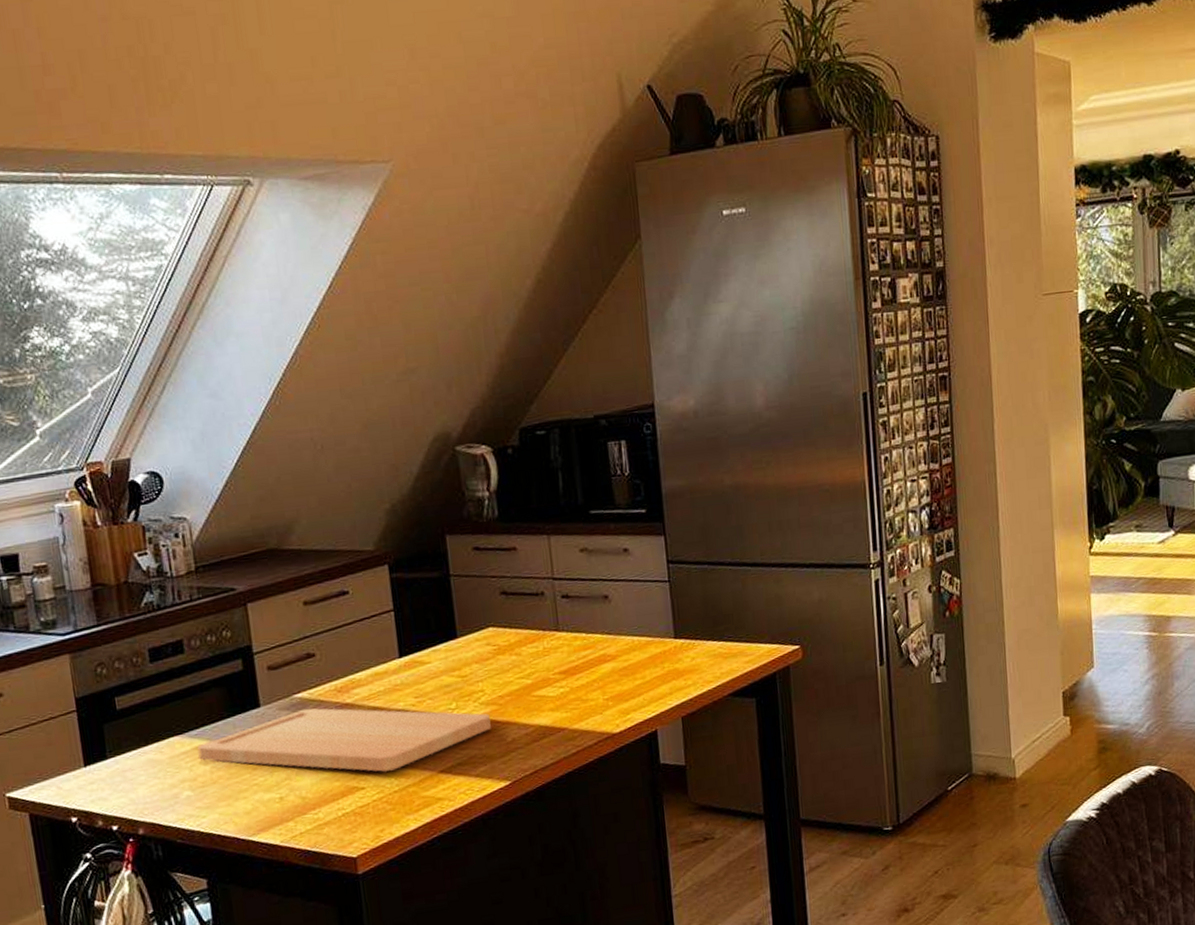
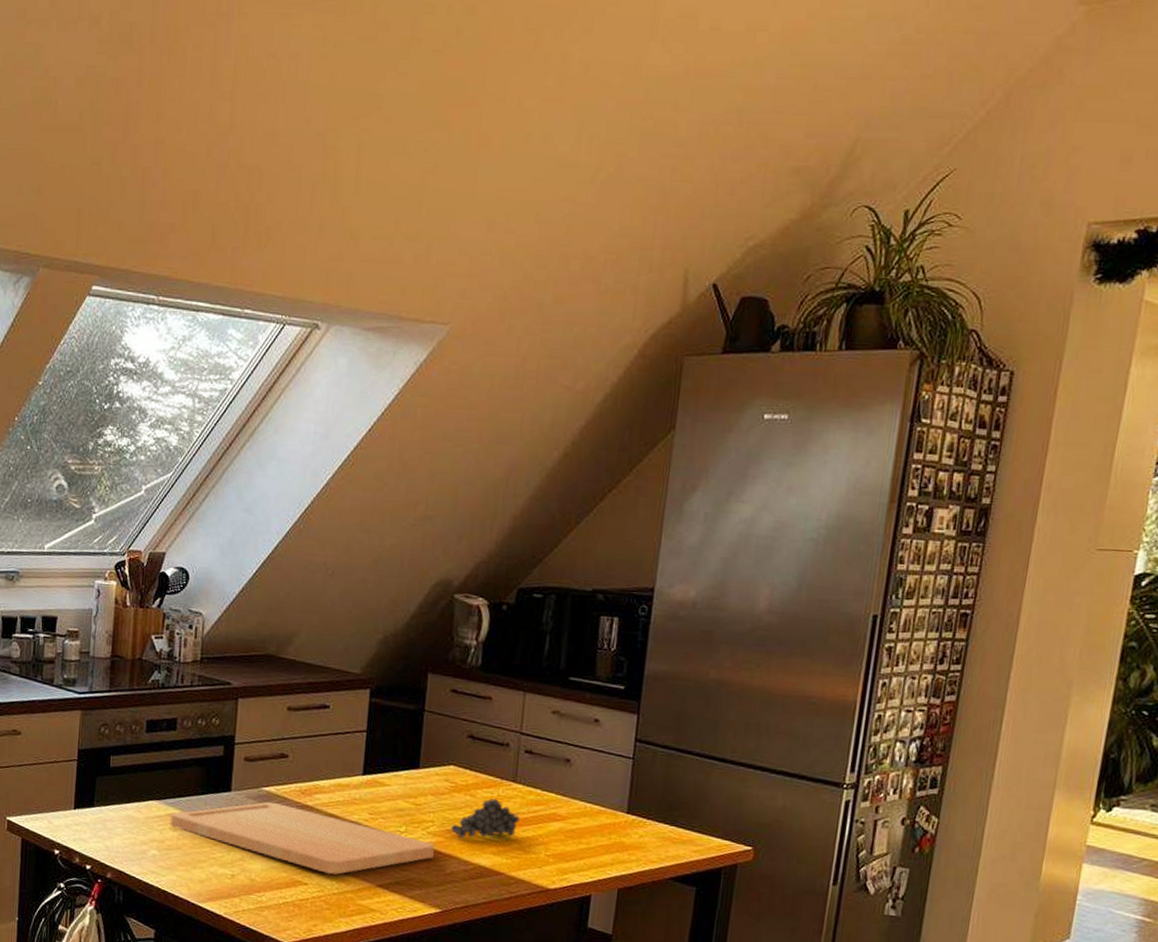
fruit: none [502,652,571,702] -> present [450,798,520,838]

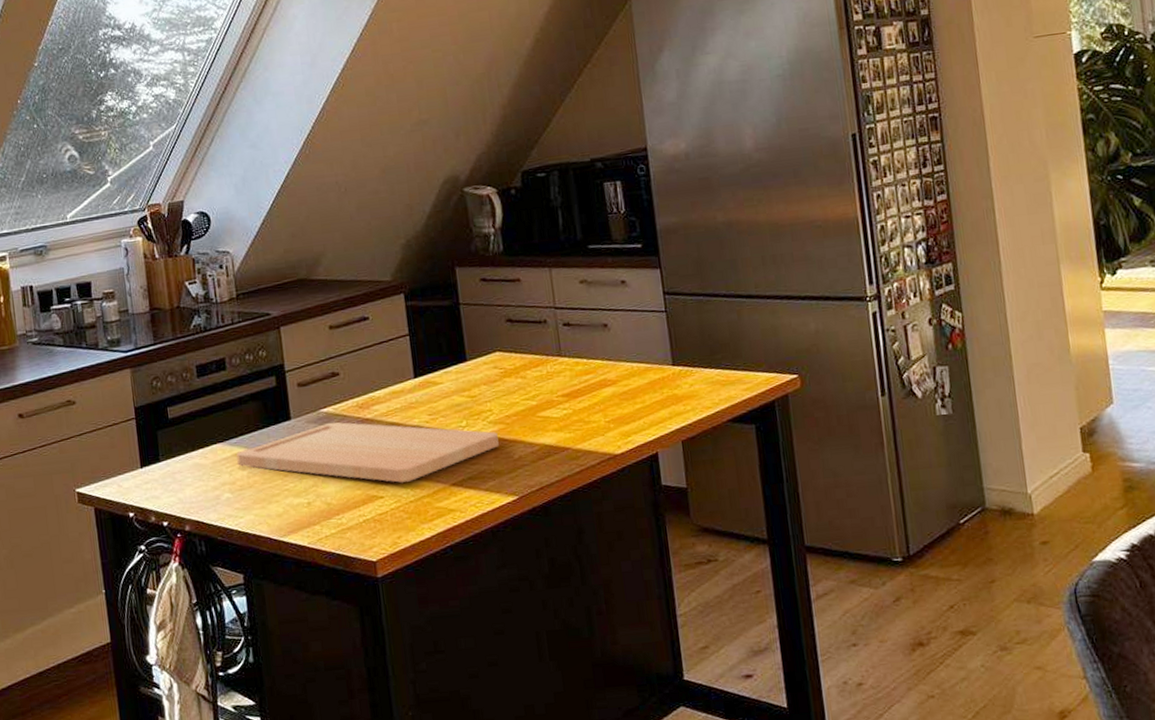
fruit: present [450,798,520,838] -> none [509,376,573,422]

